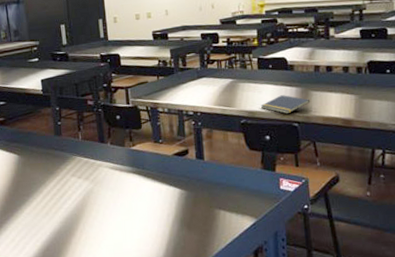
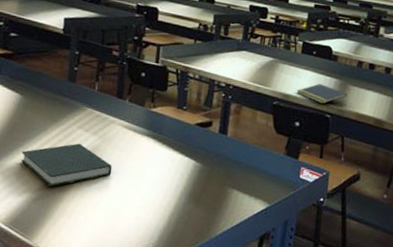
book: none [28,190,108,233] -> present [21,143,113,187]

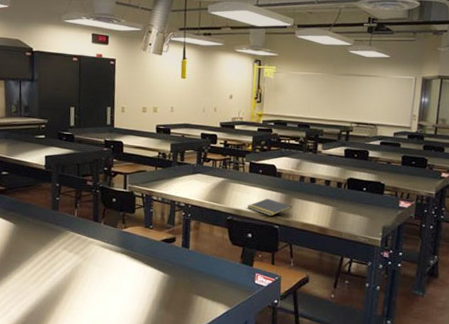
book: present [21,143,113,187] -> none [18,262,94,301]

